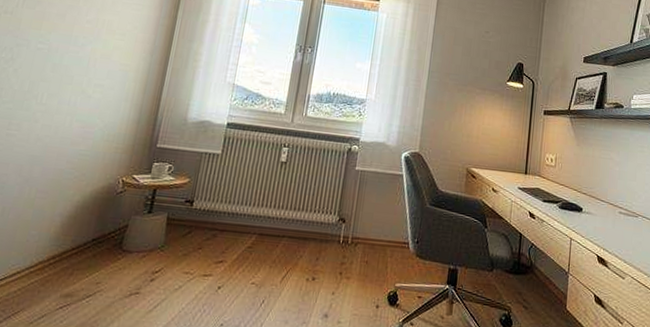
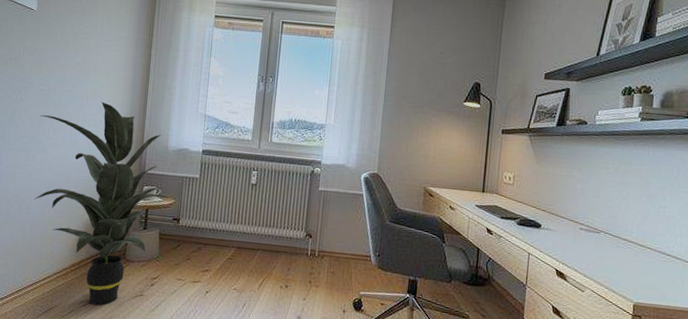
indoor plant: none [11,65,184,308] -> present [33,101,170,306]

